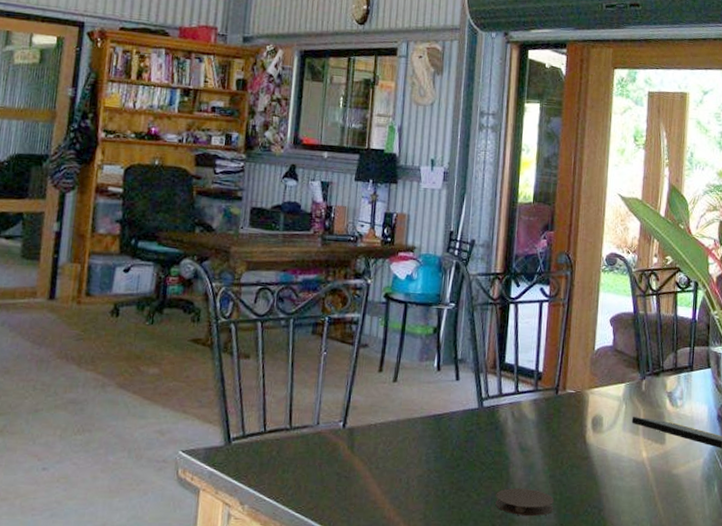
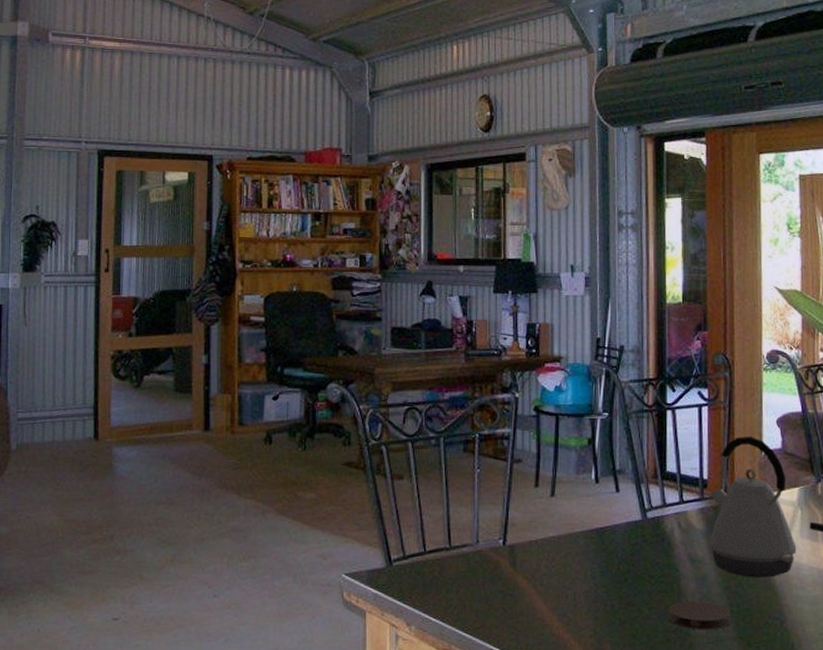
kettle: none [539,333,619,468] -> present [709,437,797,578]

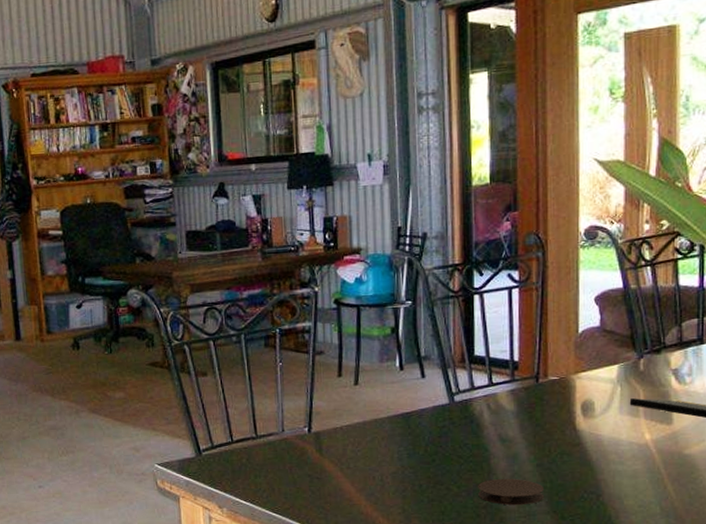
kettle: present [709,437,797,578] -> none [521,316,615,454]

